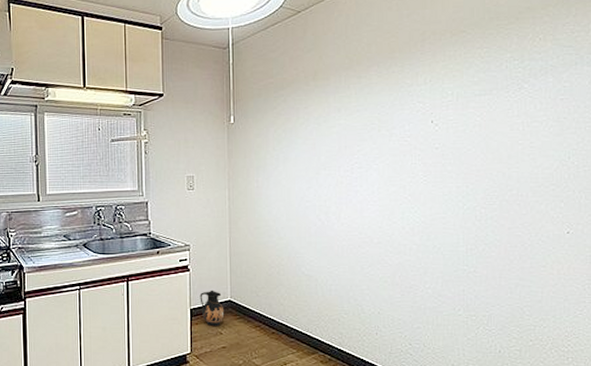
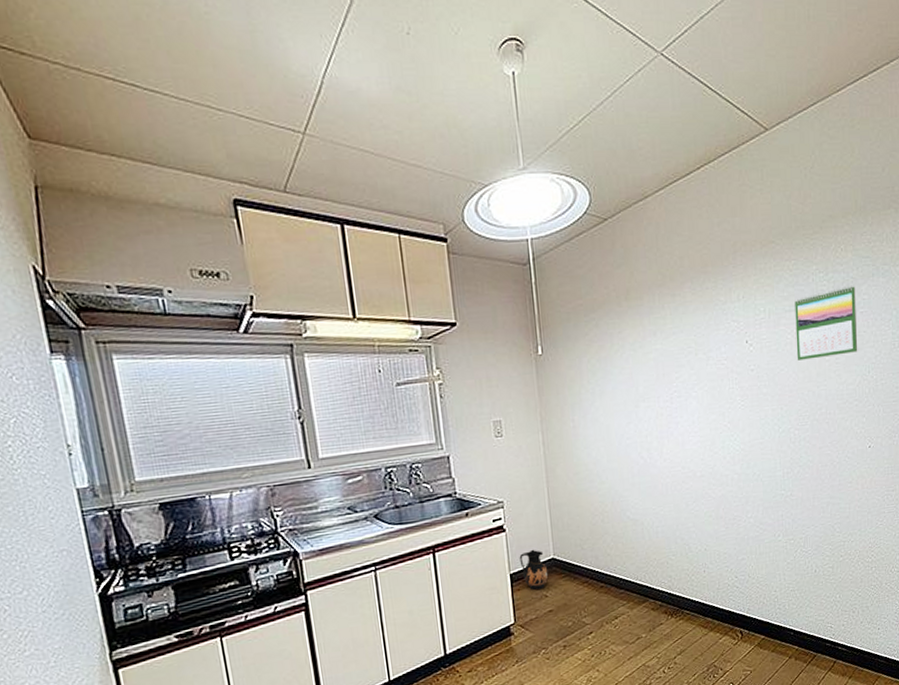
calendar: none [486,72,557,142] -> present [795,284,858,361]

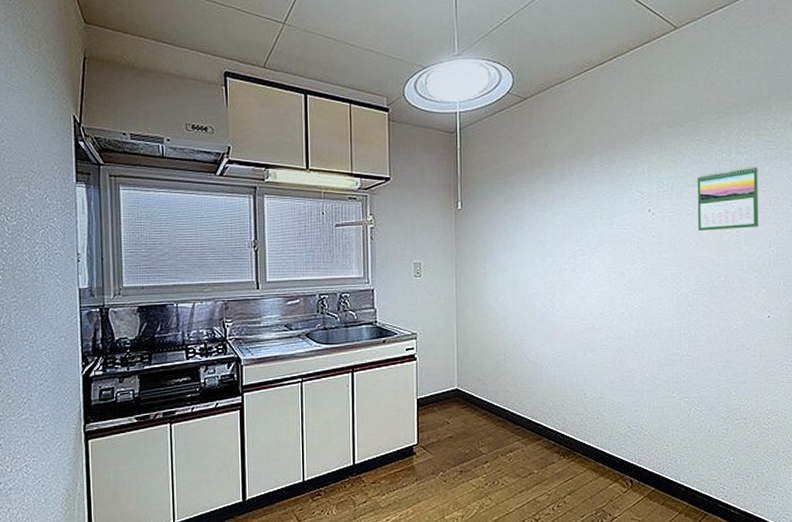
ceramic jug: present [519,549,549,591] -> none [426,379,452,417]

